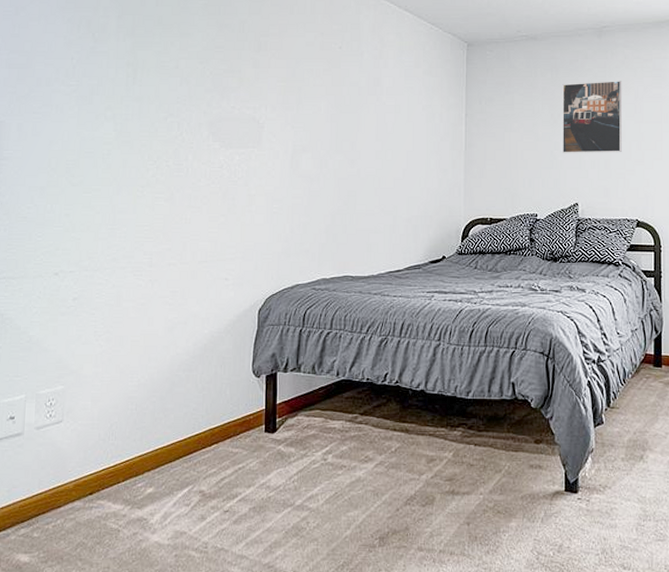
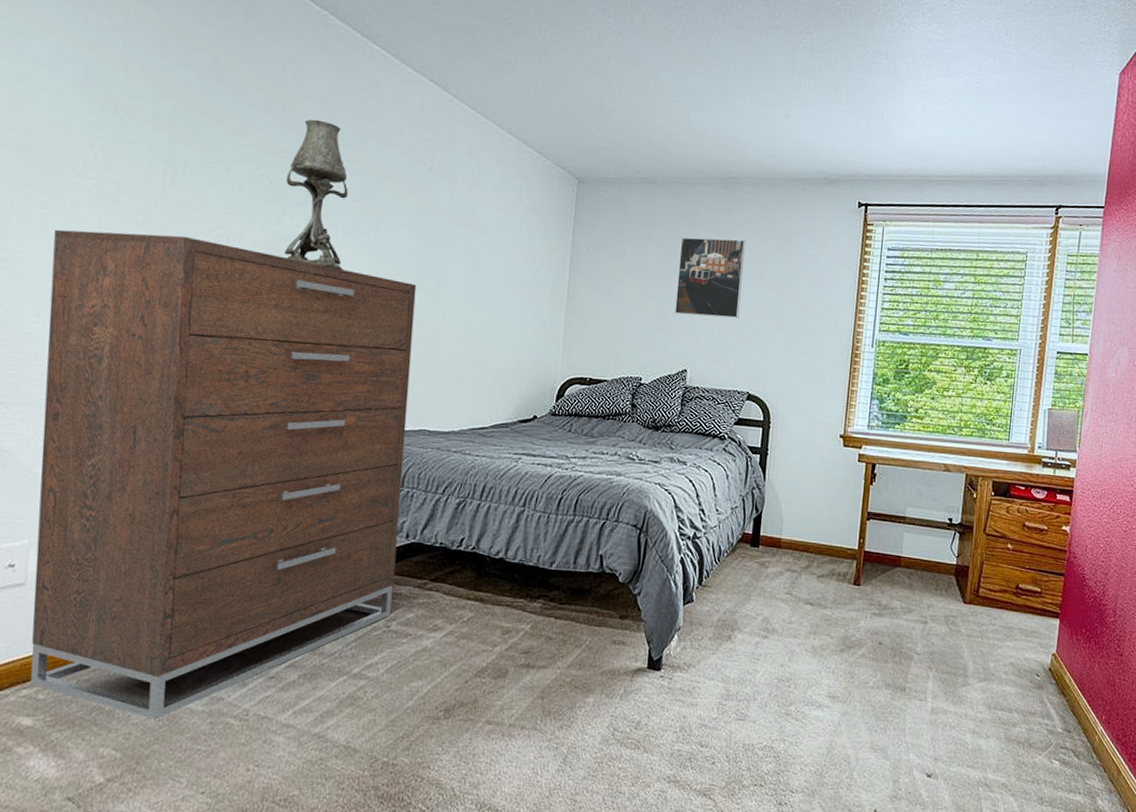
dresser: none [27,125,334,554] -> present [31,229,417,720]
table lamp: none [223,17,274,141] -> present [285,119,348,270]

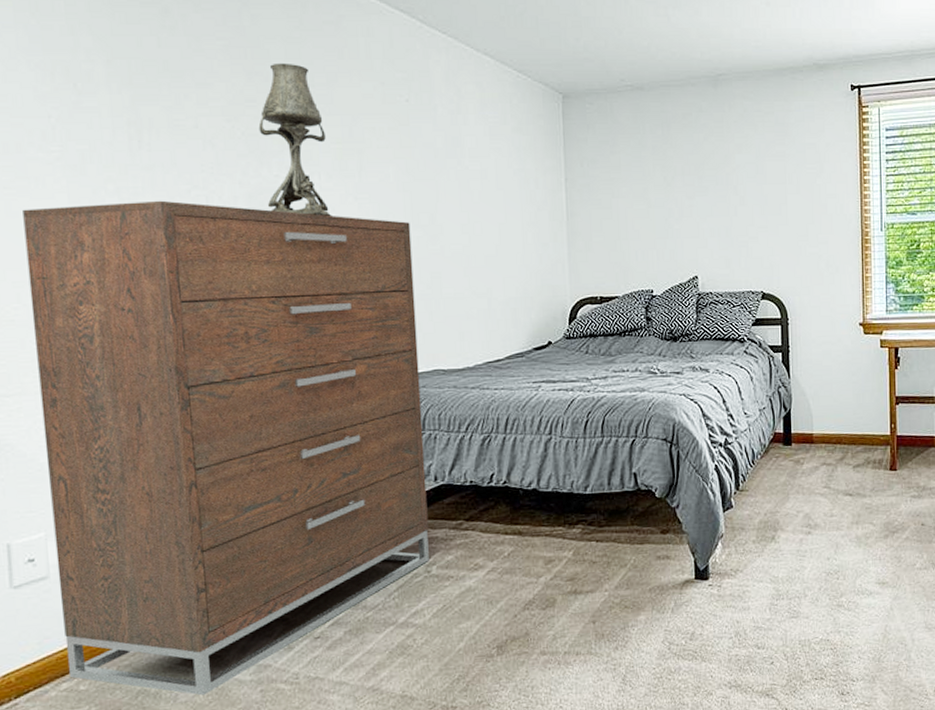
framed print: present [675,237,746,319] -> none [675,137,744,221]

